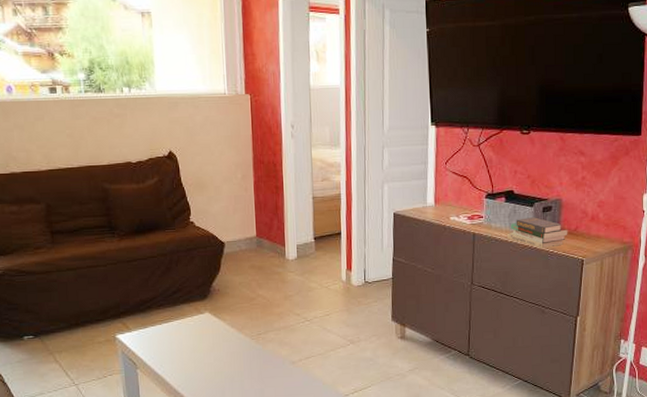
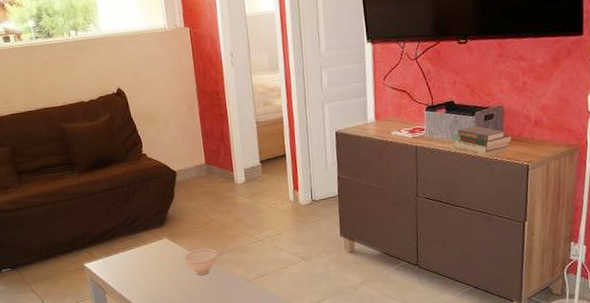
bowl: none [226,325,261,355] -> present [184,248,217,276]

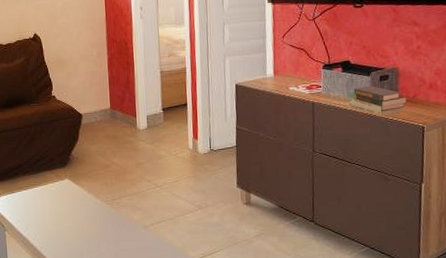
bowl: present [184,248,217,276] -> none [83,191,116,219]

